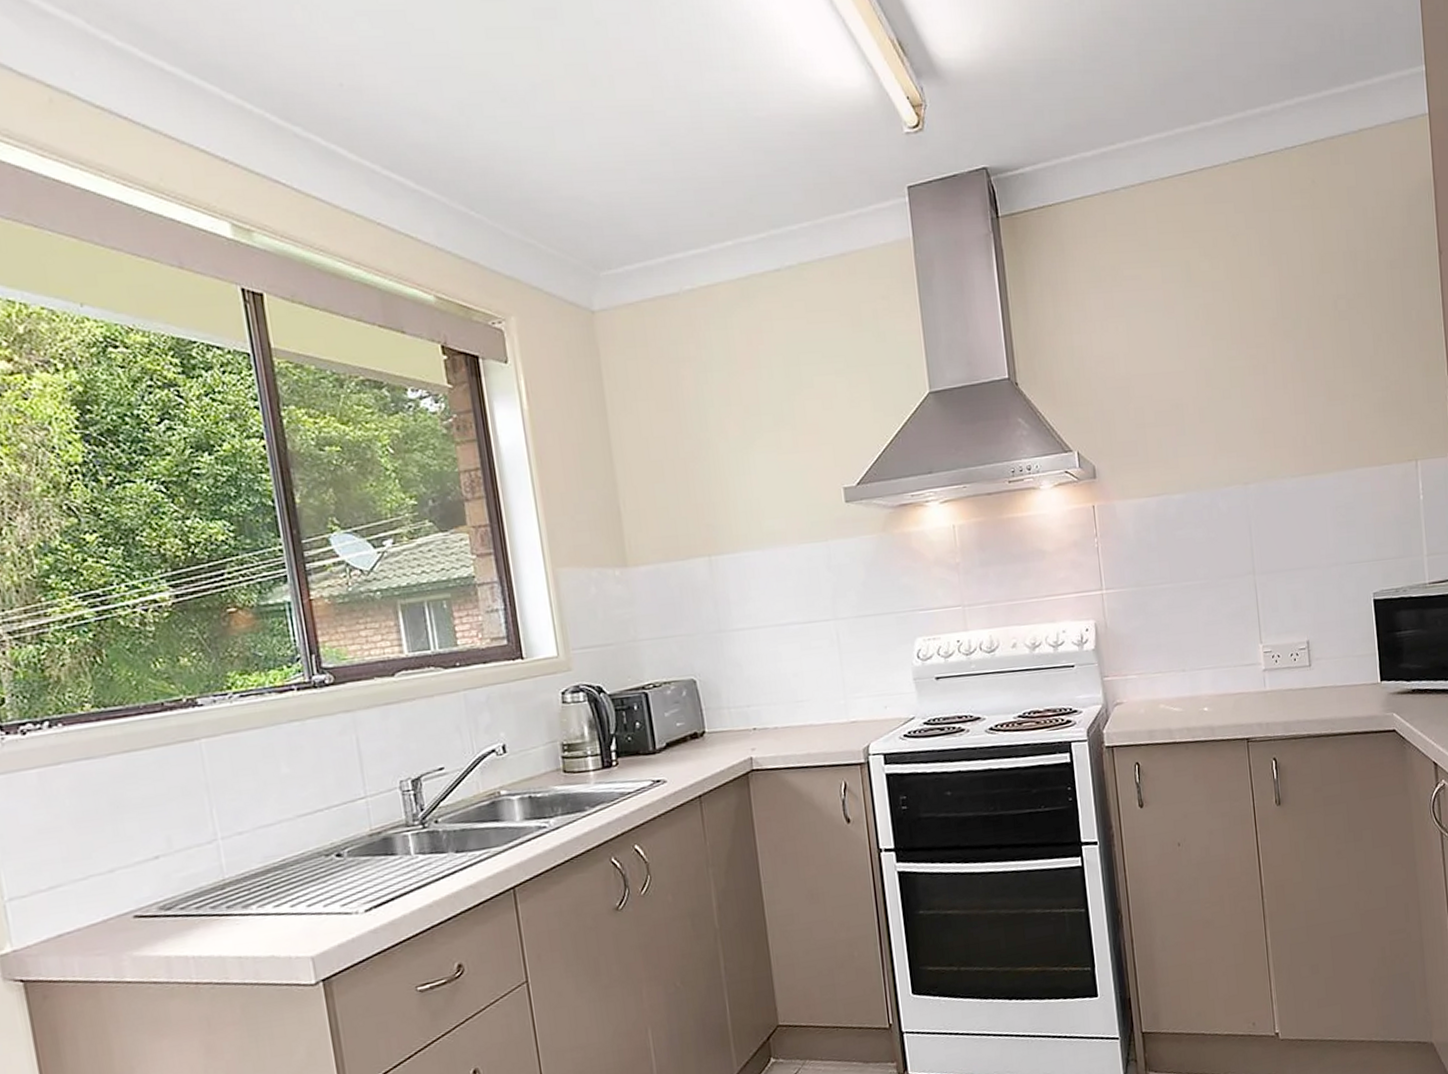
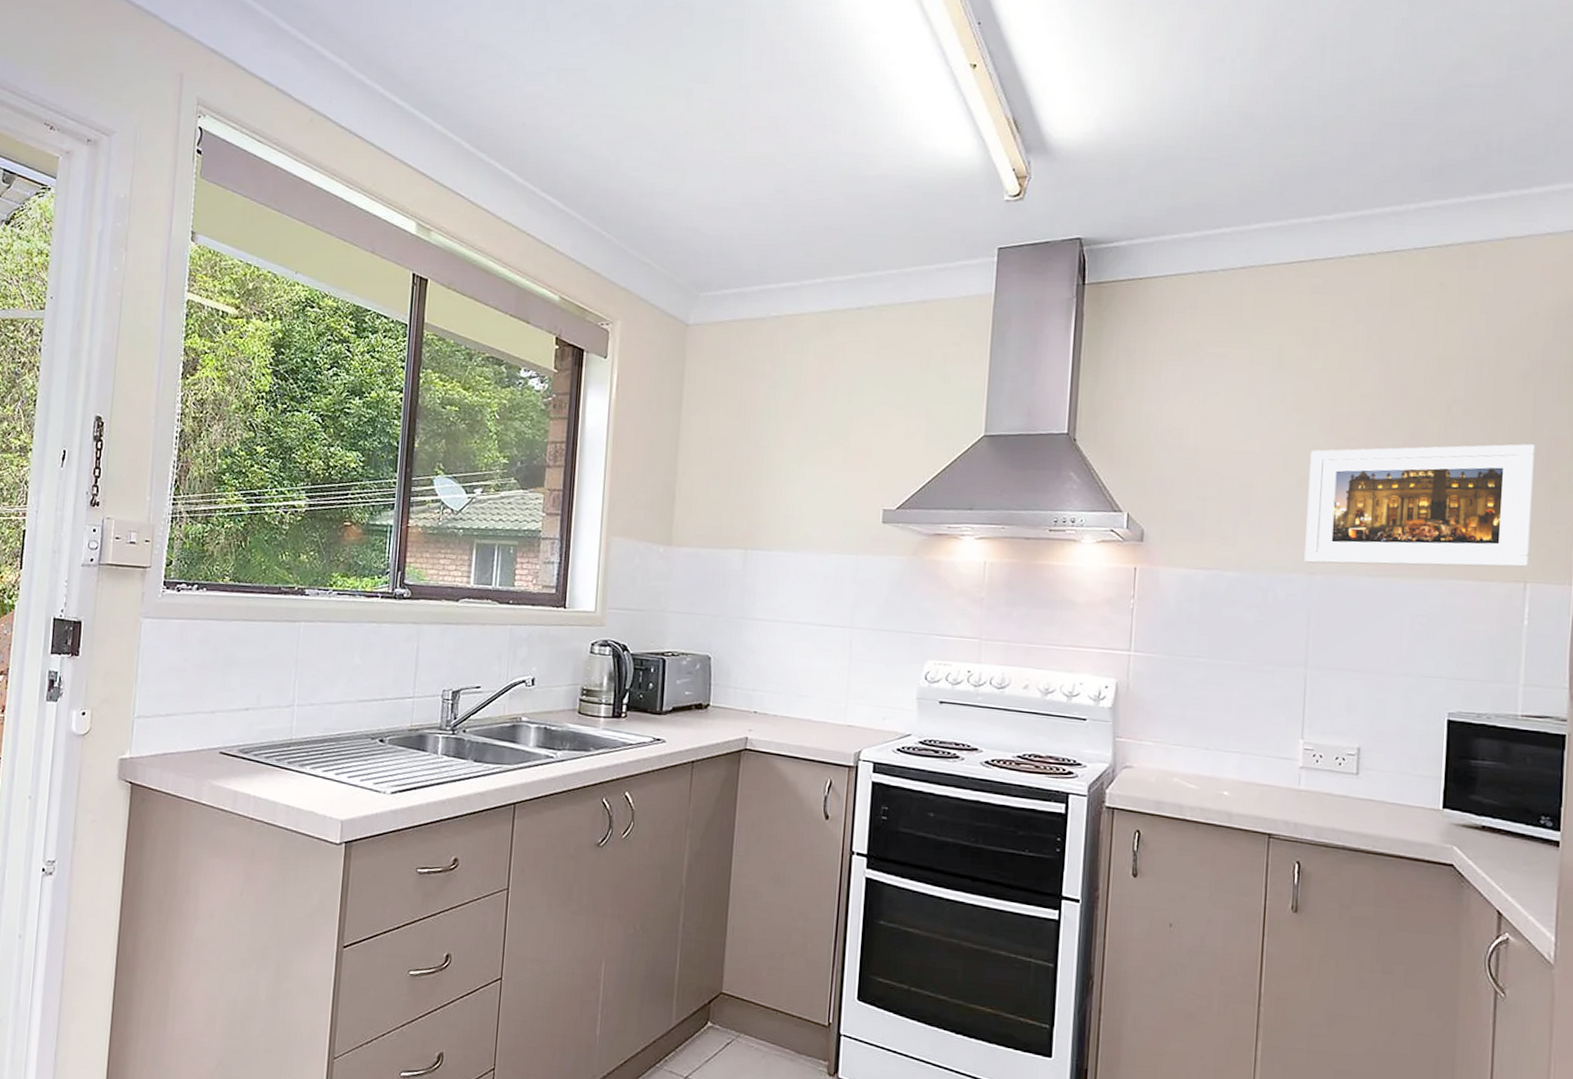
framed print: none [1227,329,1417,474] -> present [1304,444,1535,568]

